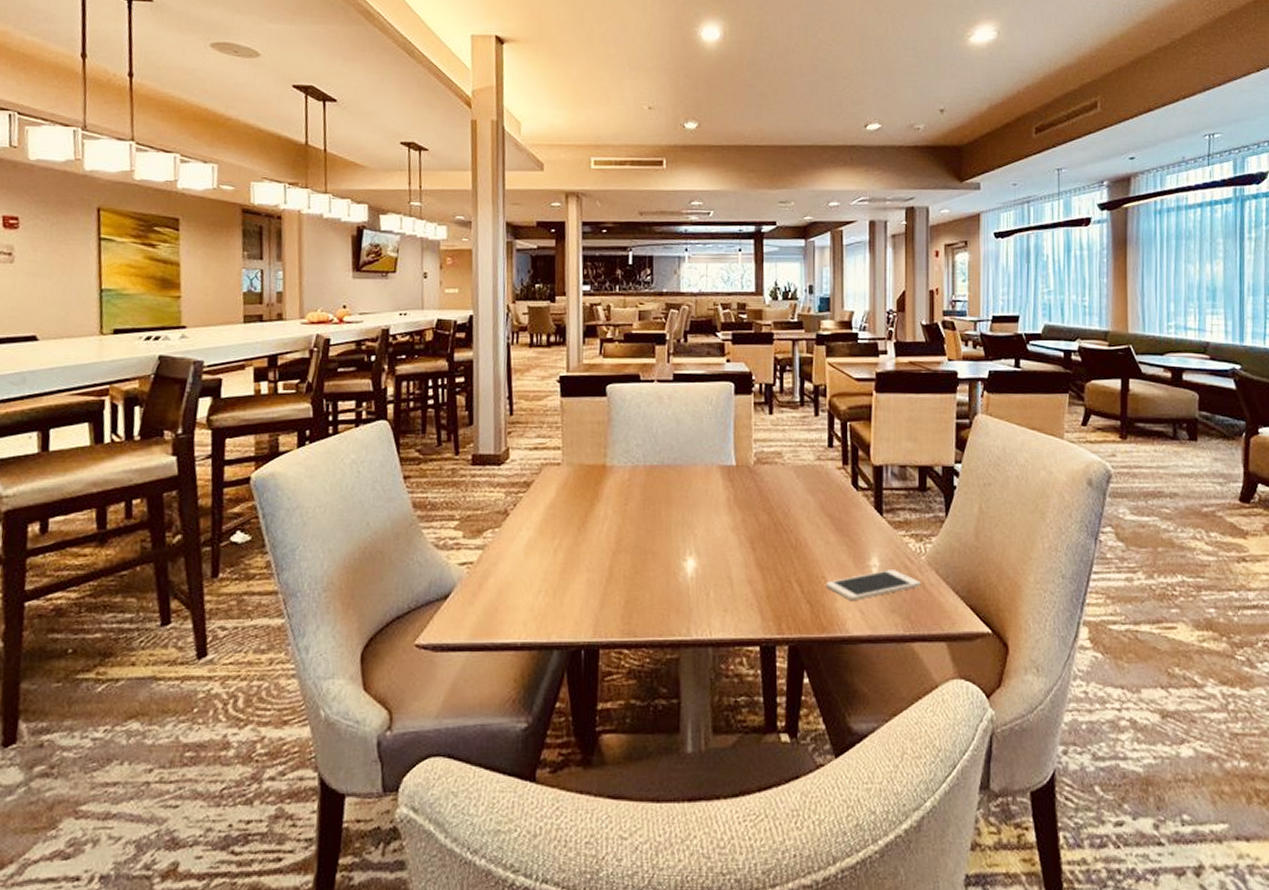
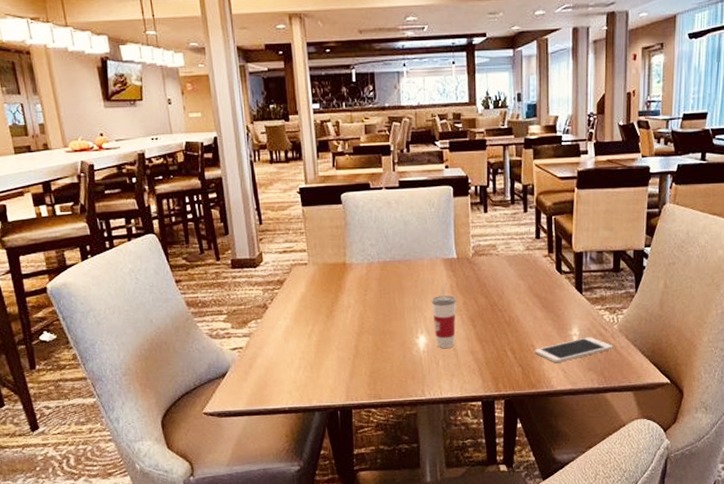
cup: none [703,494,734,575] -> present [431,282,457,348]

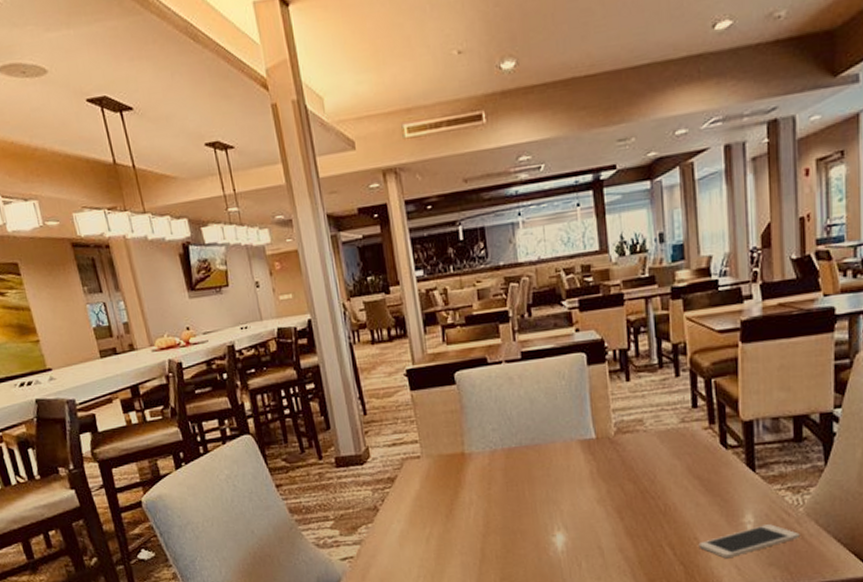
cup: present [431,282,457,348] -> none [568,468,600,547]

